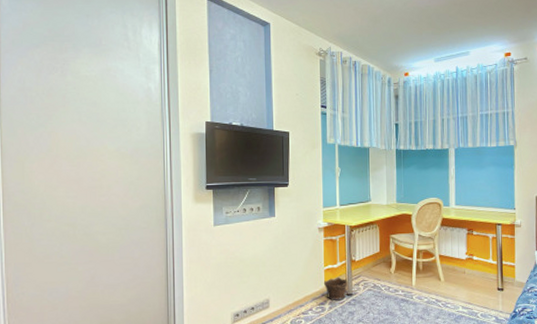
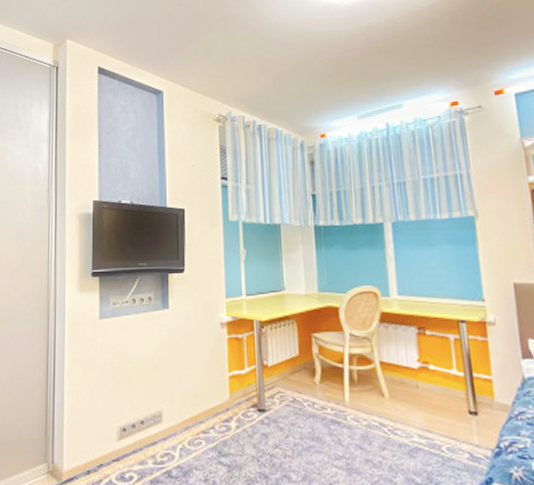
clay pot: present [323,276,348,300] -> none [228,386,259,417]

